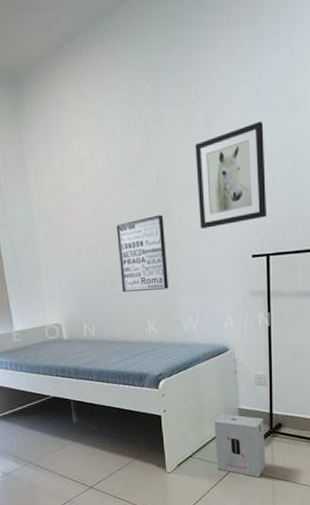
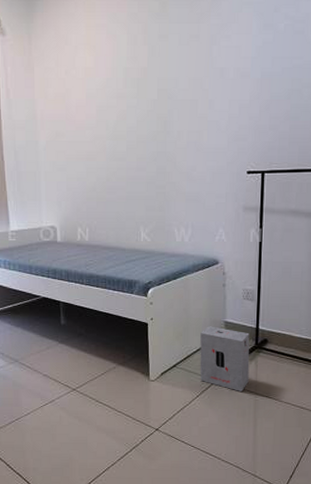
wall art: present [116,214,169,293] -> none [116,127,164,200]
wall art: present [195,122,266,228] -> none [197,43,266,142]

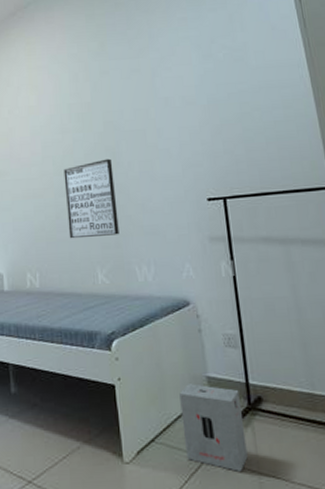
wall art: none [116,127,164,200] -> present [64,158,119,239]

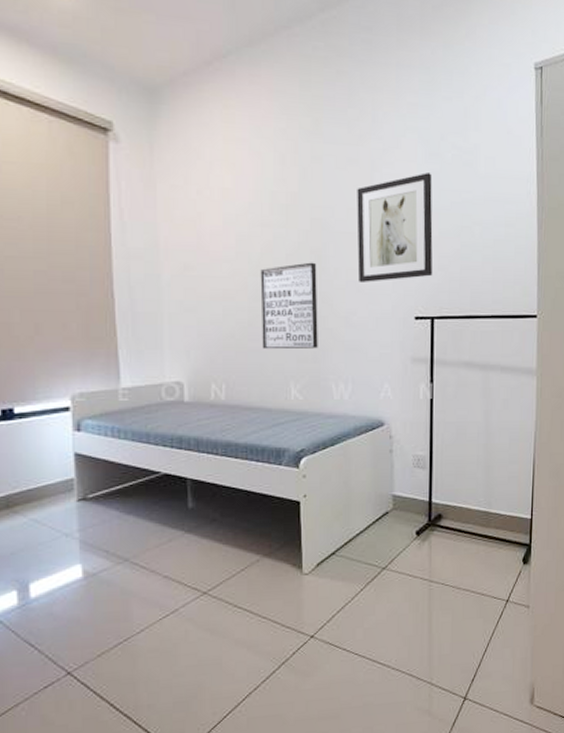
wall art: none [141,72,219,172] -> present [357,172,433,282]
cardboard box: present [179,384,248,472] -> none [364,501,422,580]

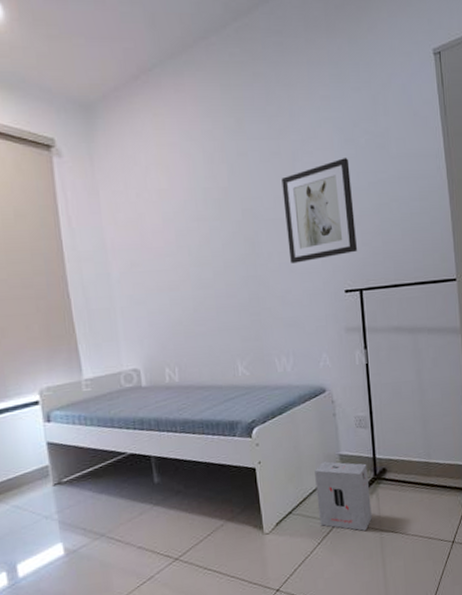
wall art: present [260,262,318,350] -> none [200,249,259,333]
cardboard box: none [364,501,422,580] -> present [315,461,372,531]

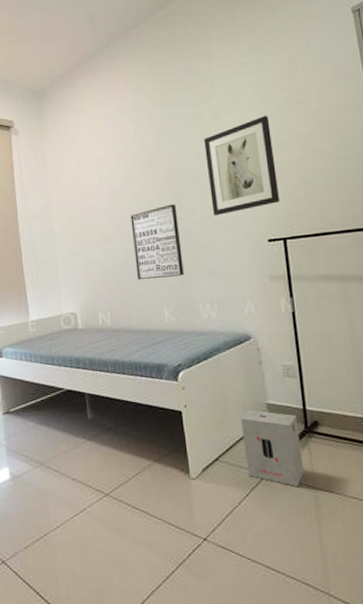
wall art: none [200,249,259,333] -> present [130,204,184,280]

